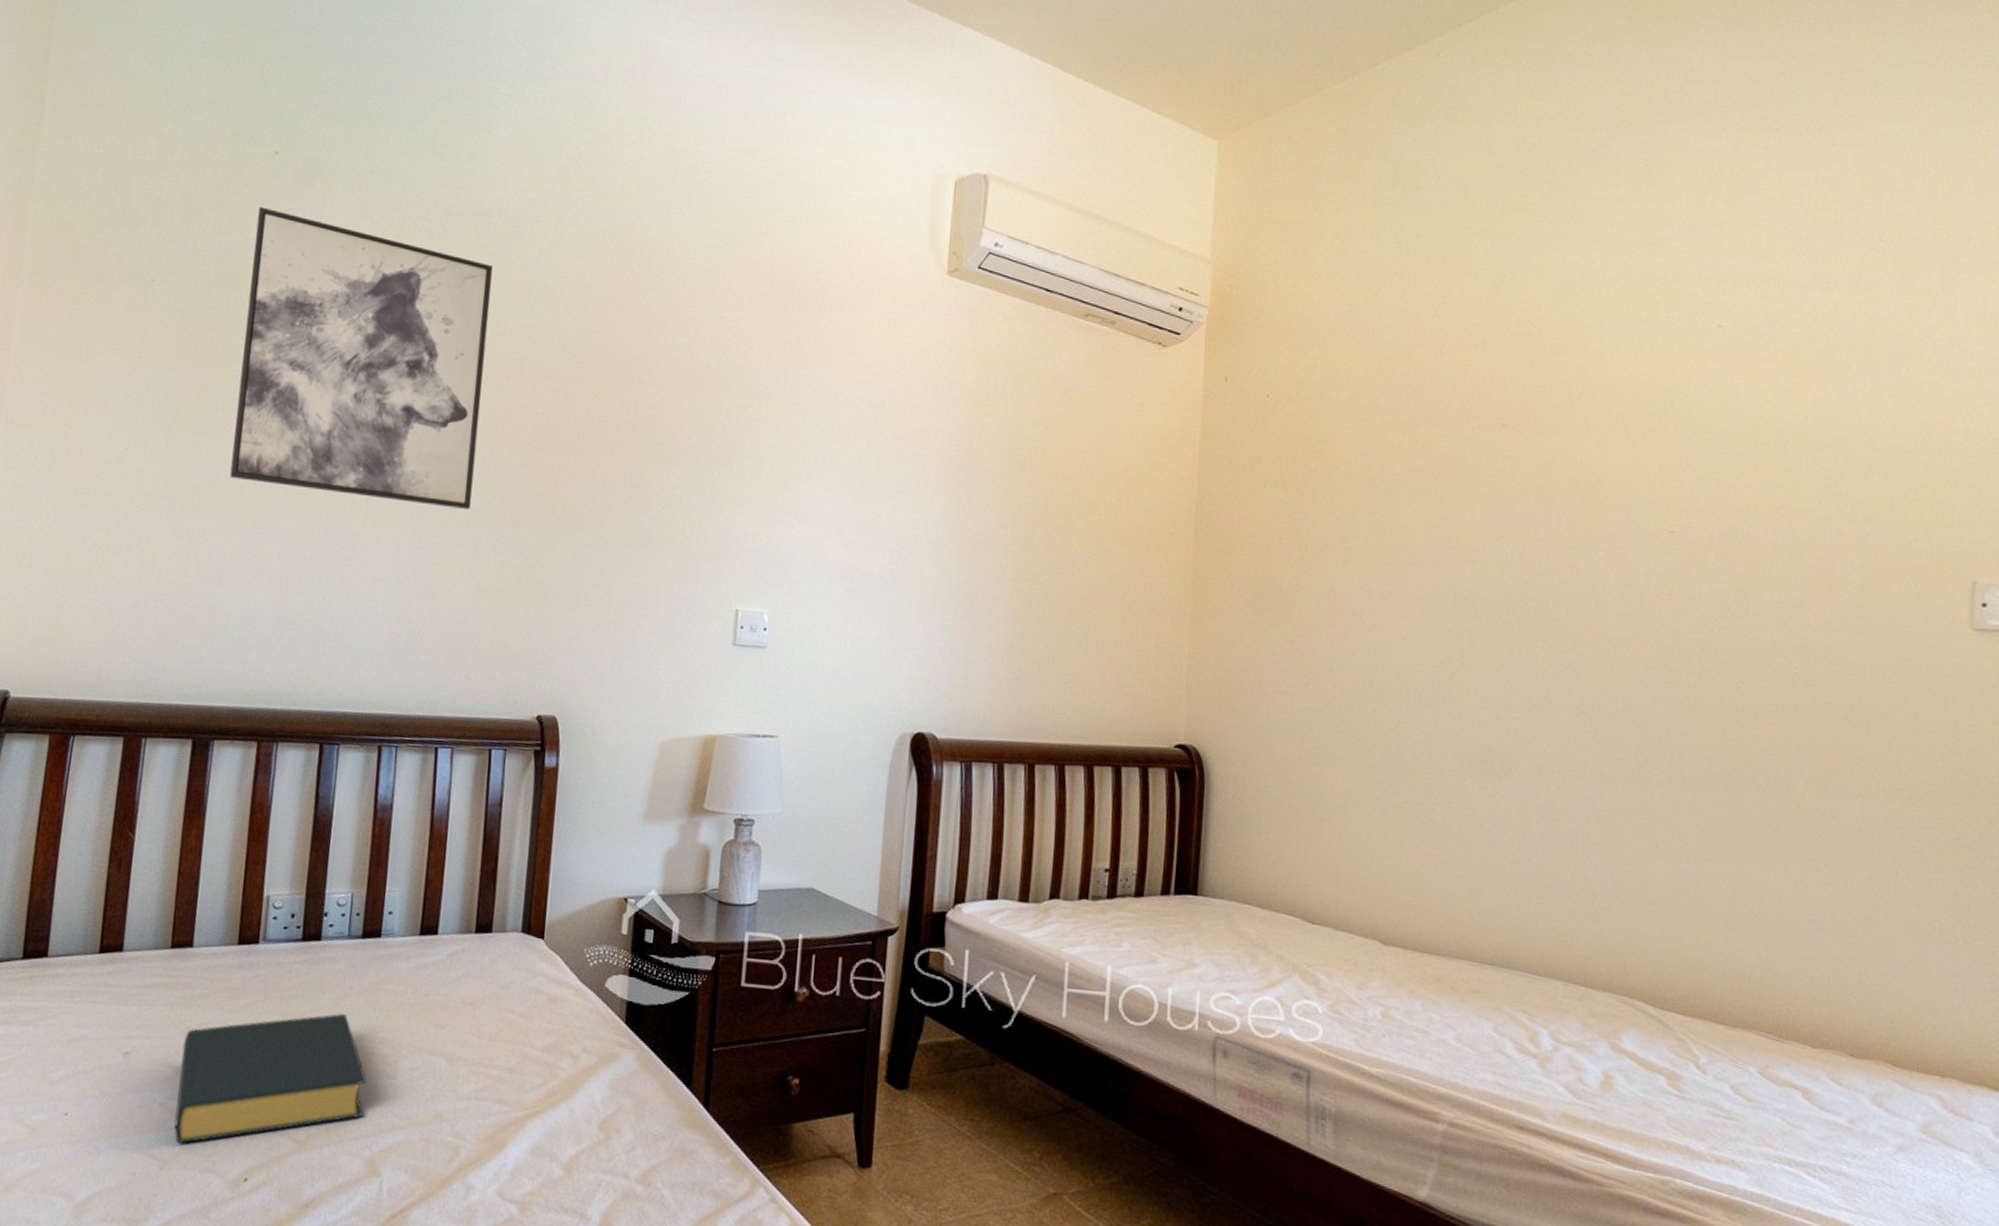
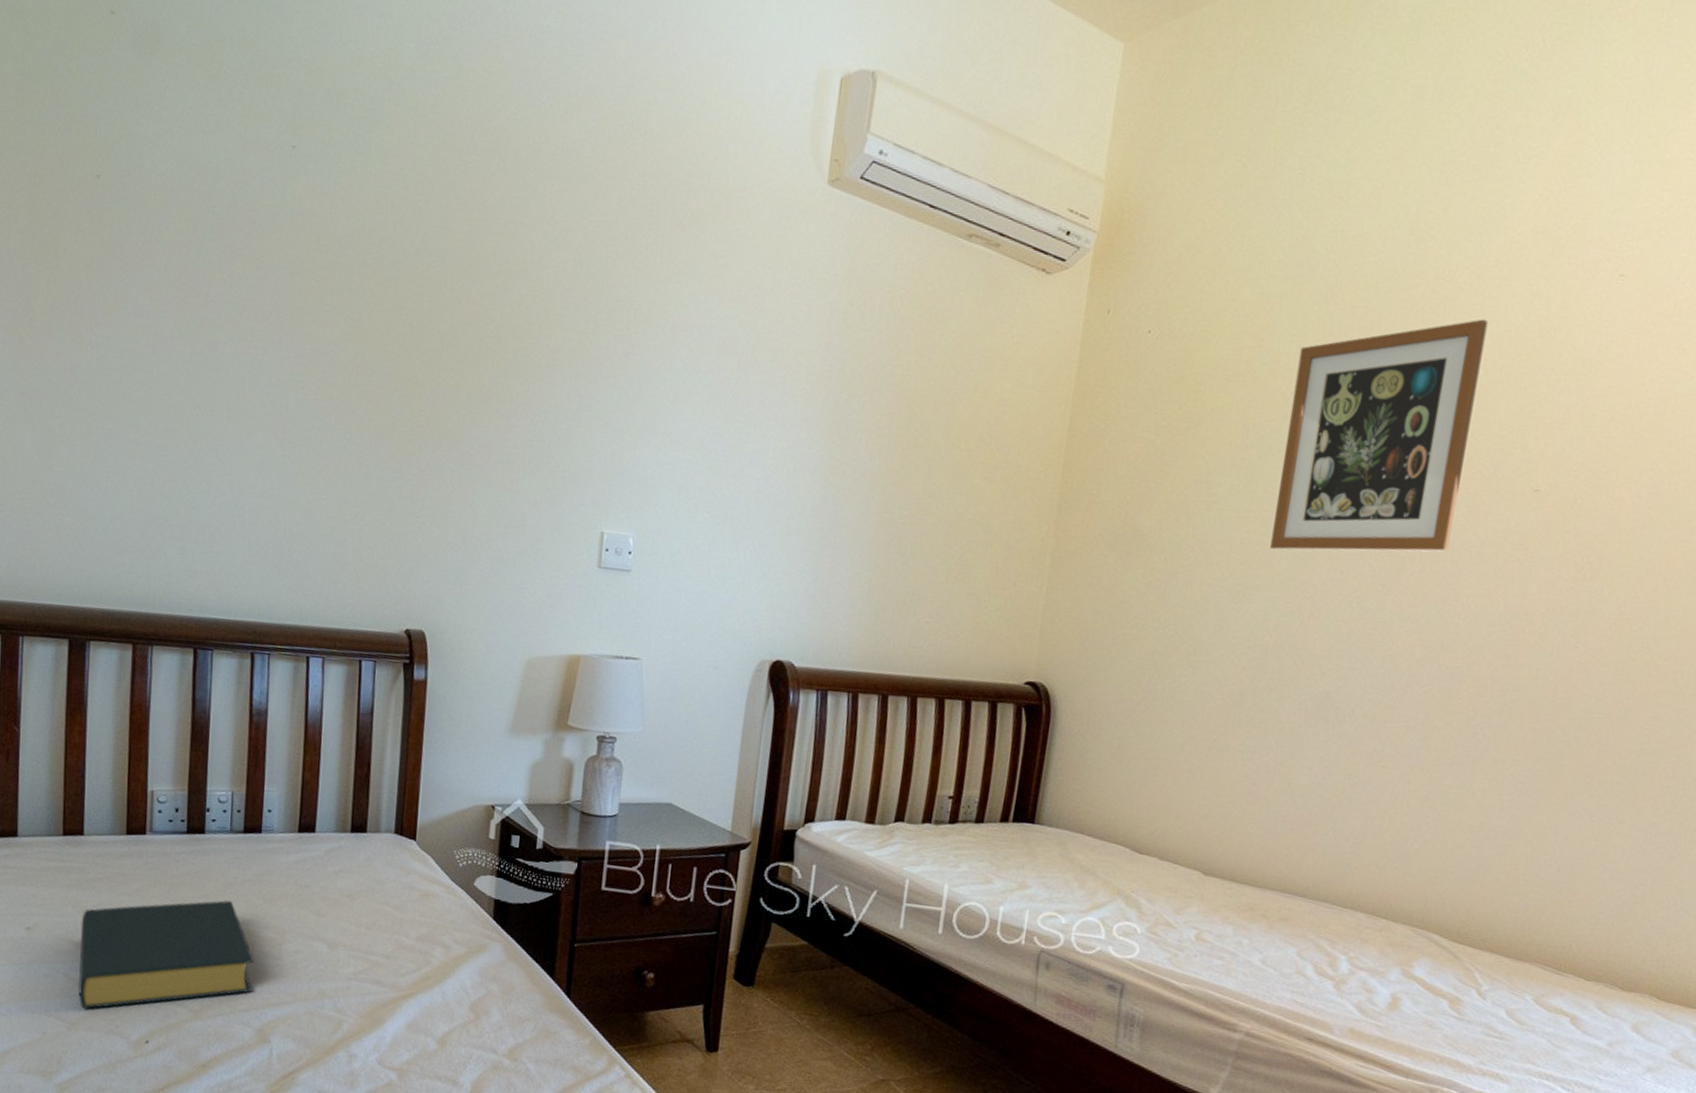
wall art: present [230,206,493,510] -> none [87,74,350,419]
wall art: none [1411,371,1597,601] -> present [1270,319,1488,552]

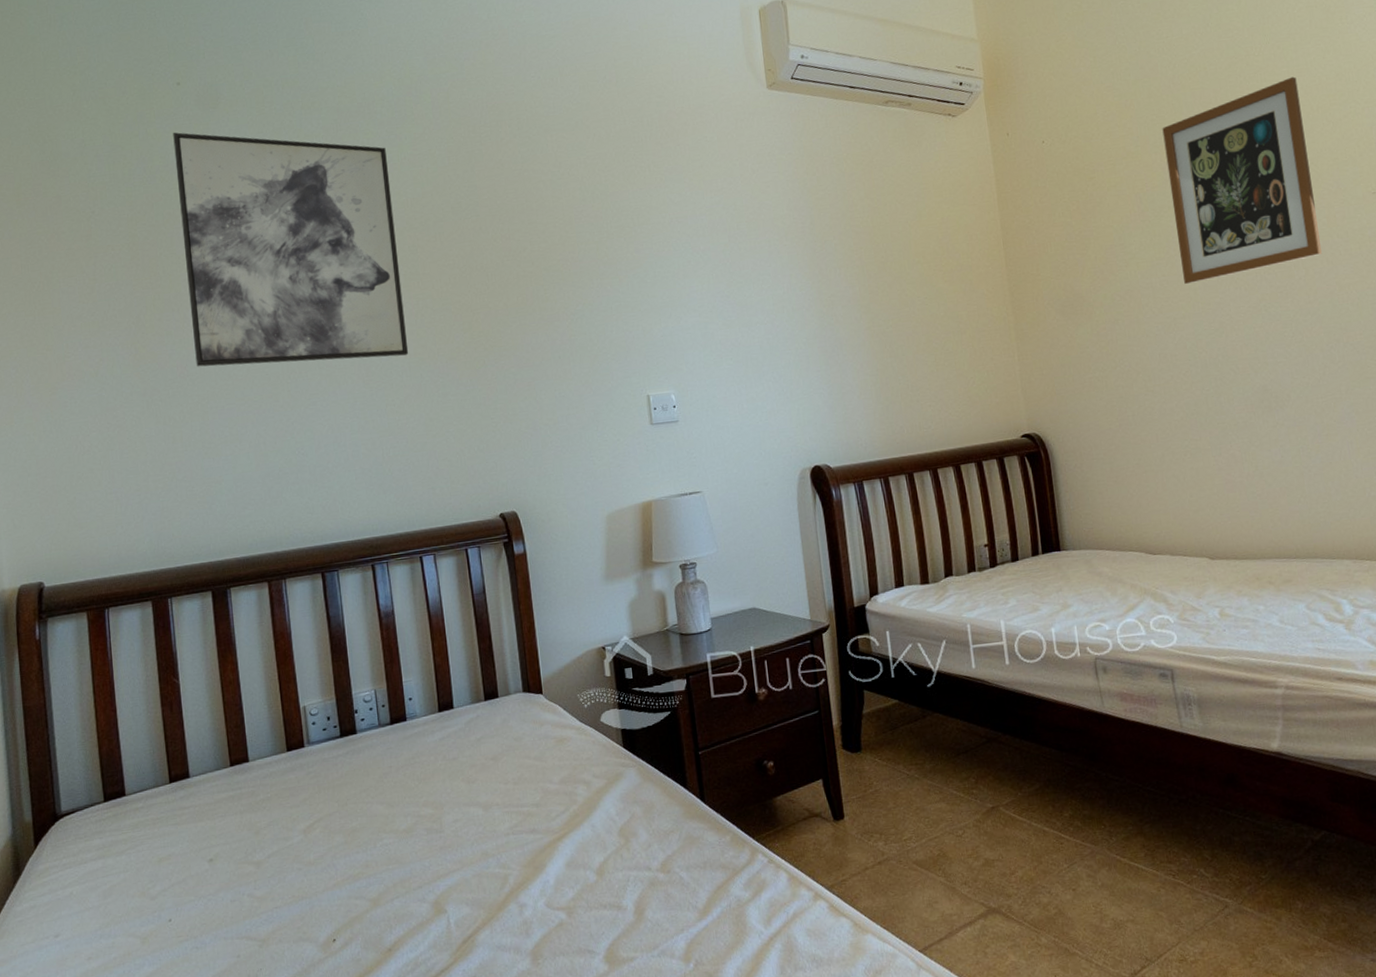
hardback book: present [78,899,254,1009] -> none [257,788,423,924]
wall art: none [87,74,350,419] -> present [173,132,409,367]

